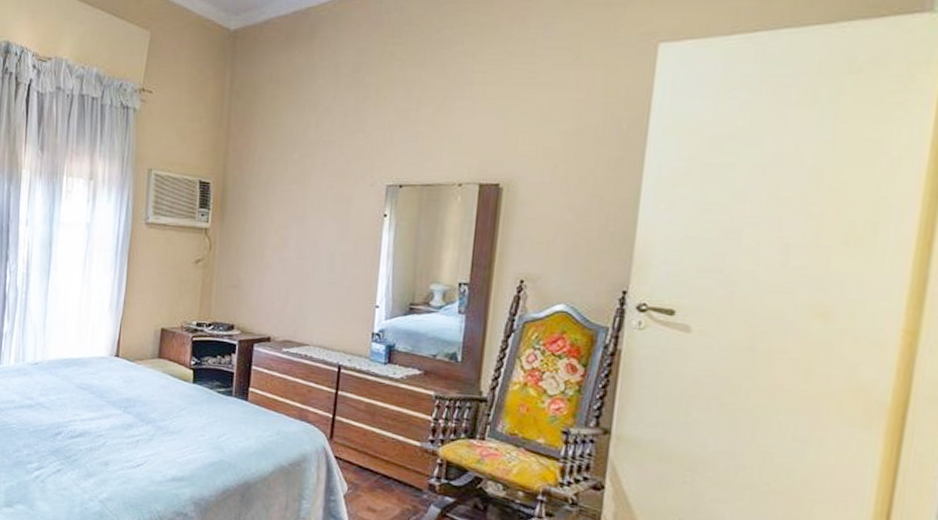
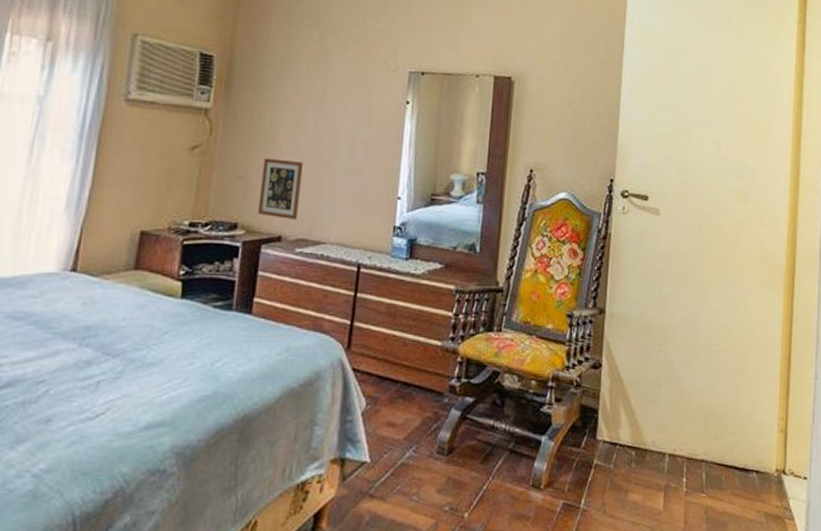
picture frame: none [250,269,287,324] -> present [258,157,303,220]

